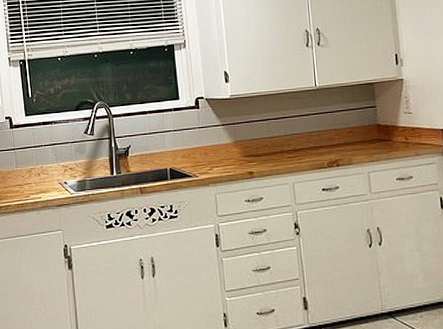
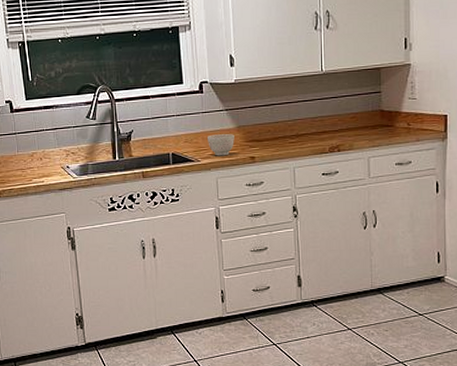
bowl: none [205,149,232,171] -> present [208,134,234,156]

